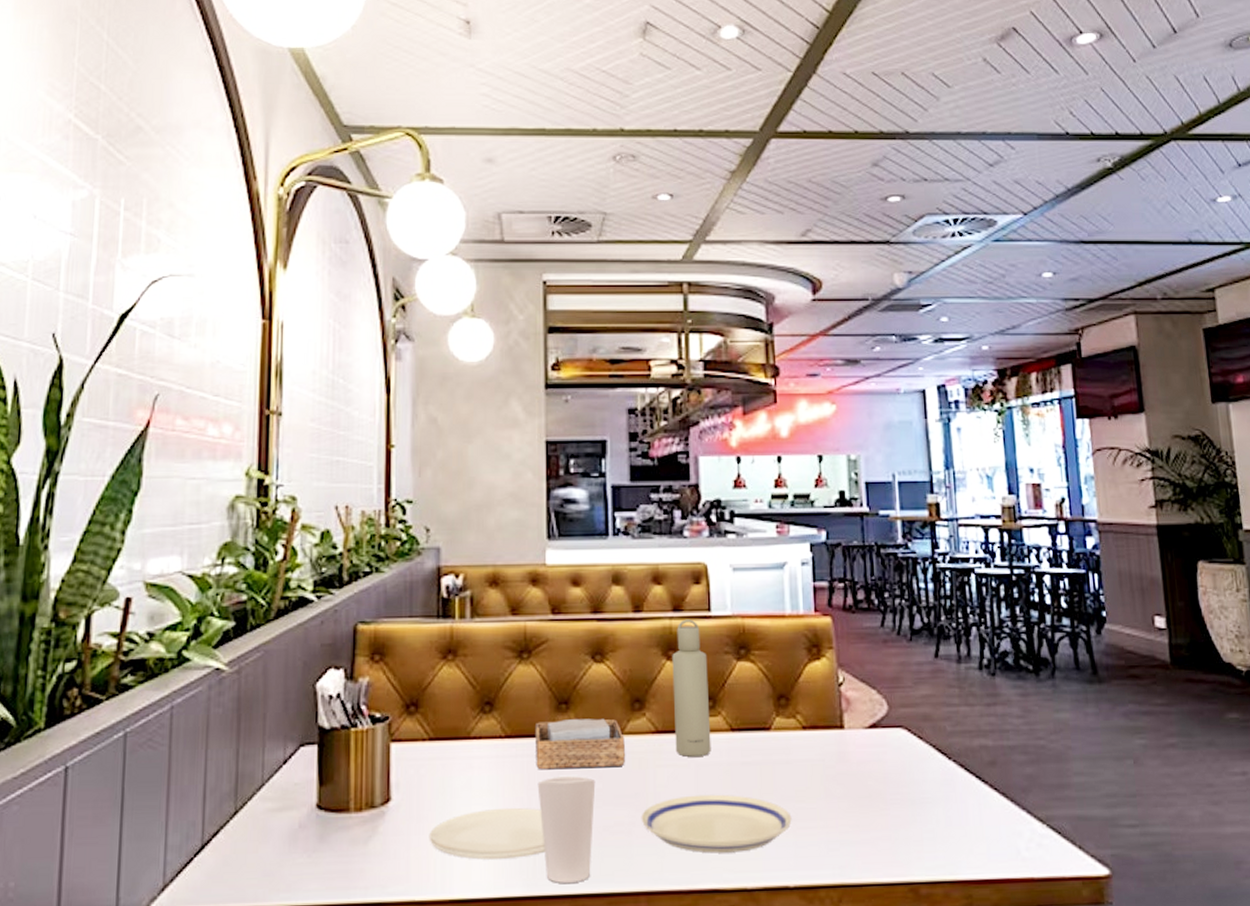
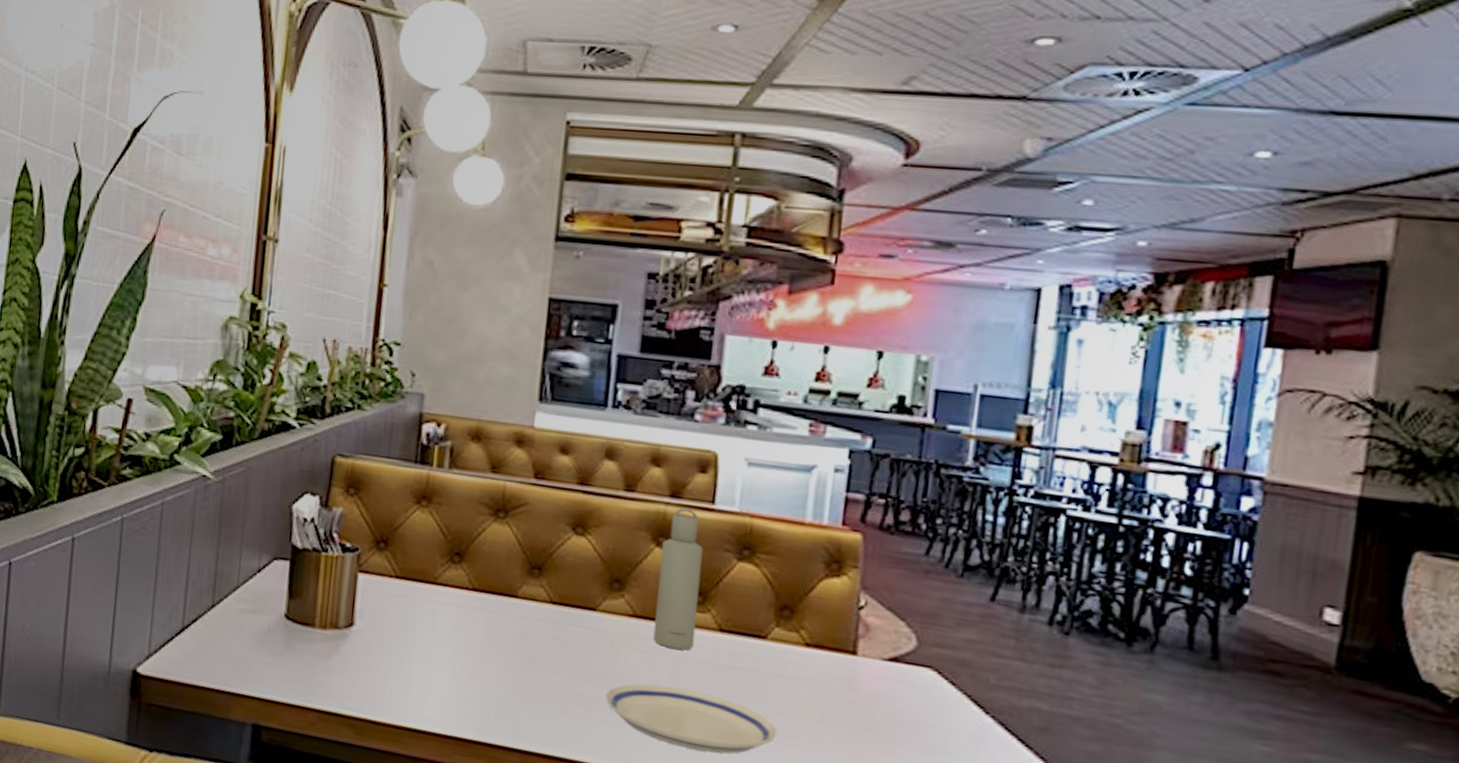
plate: present [429,807,546,860] -> none [387,652,502,706]
napkin holder: present [534,718,625,770] -> none [500,581,598,642]
cup: present [537,776,596,884] -> none [499,637,561,741]

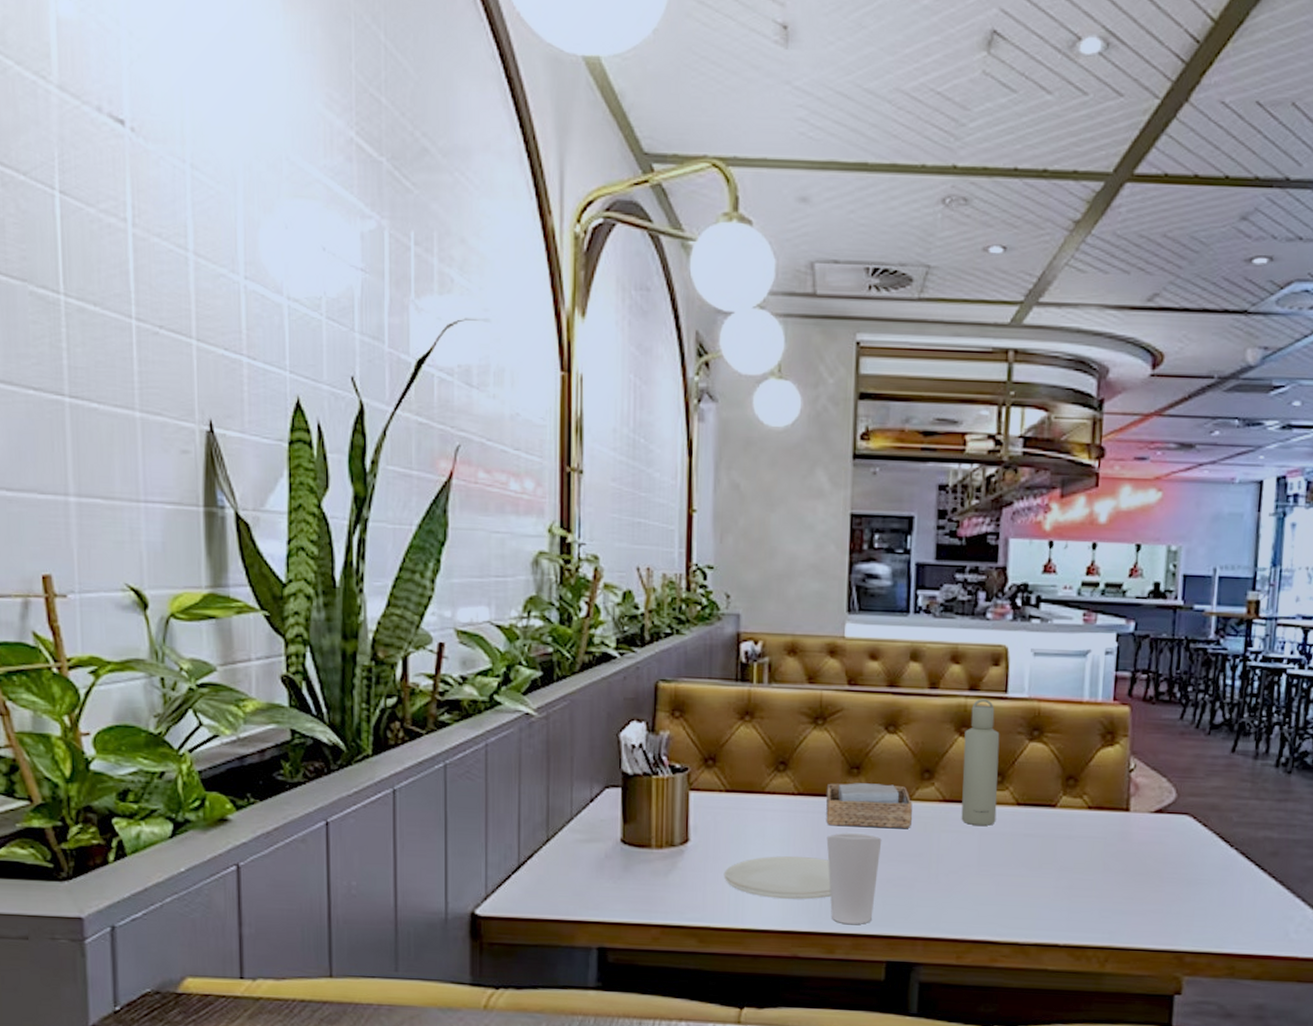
plate: none [387,652,502,706] -> present [723,855,832,900]
cup: none [499,637,561,741] -> present [826,833,882,925]
napkin holder: none [500,581,598,642] -> present [825,783,912,829]
plate: present [605,683,777,754] -> none [923,859,1068,912]

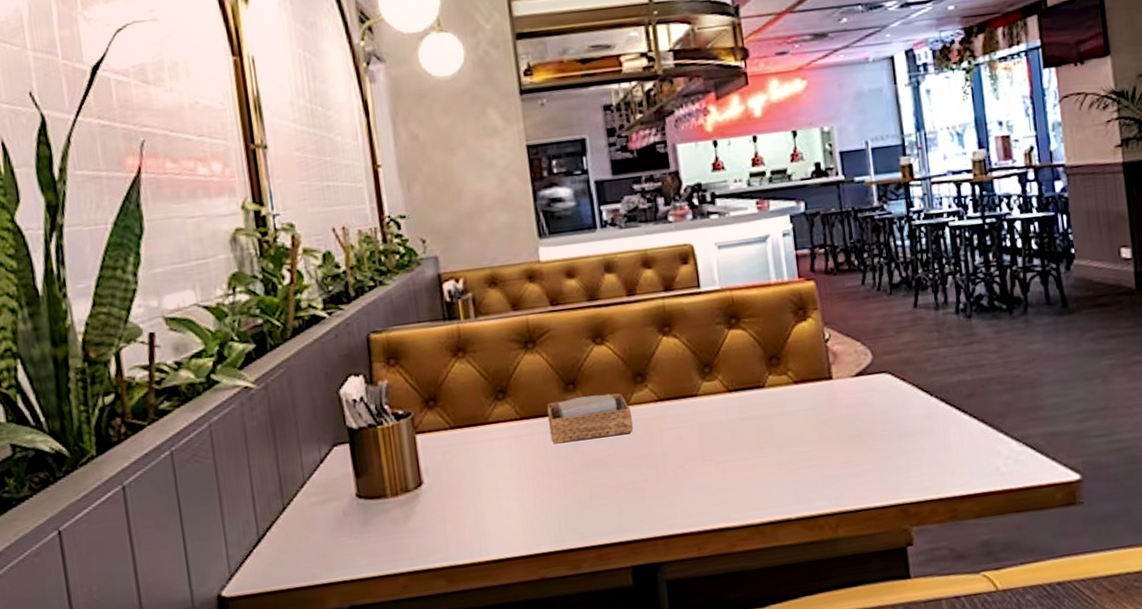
plate: present [723,855,832,900] -> none [461,477,569,526]
cup: present [826,833,882,925] -> none [554,445,611,538]
bottle: present [961,698,1000,826] -> none [667,297,711,419]

